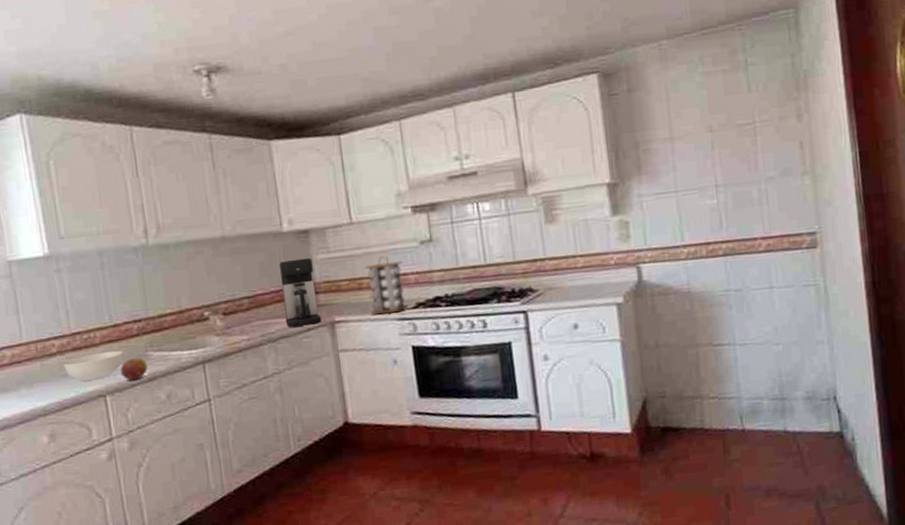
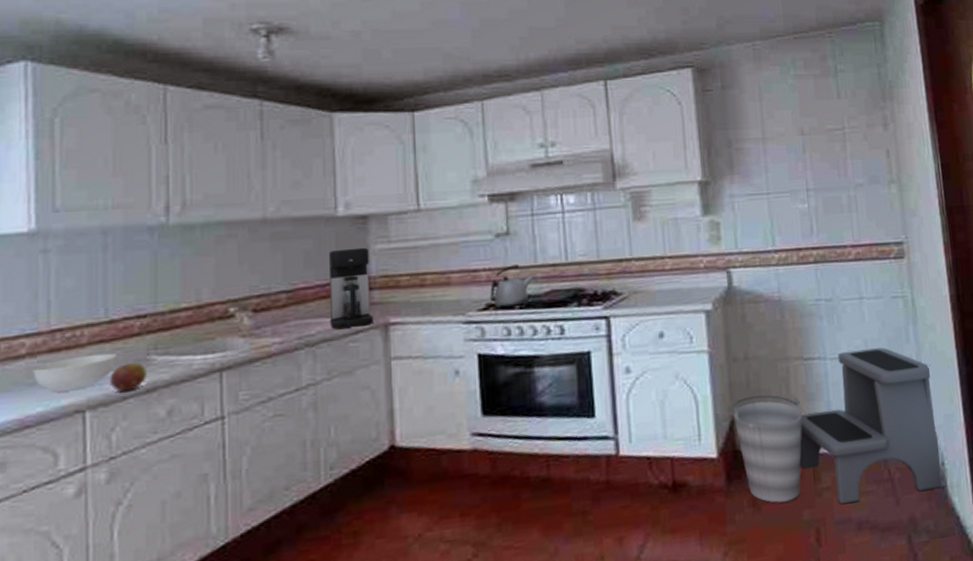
spice rack: present [364,255,408,315] -> none [430,248,476,317]
kettle: none [418,268,457,306] -> present [490,265,534,307]
bucket: none [643,378,712,472] -> present [730,394,802,503]
step stool: none [709,333,858,474] -> present [799,347,948,505]

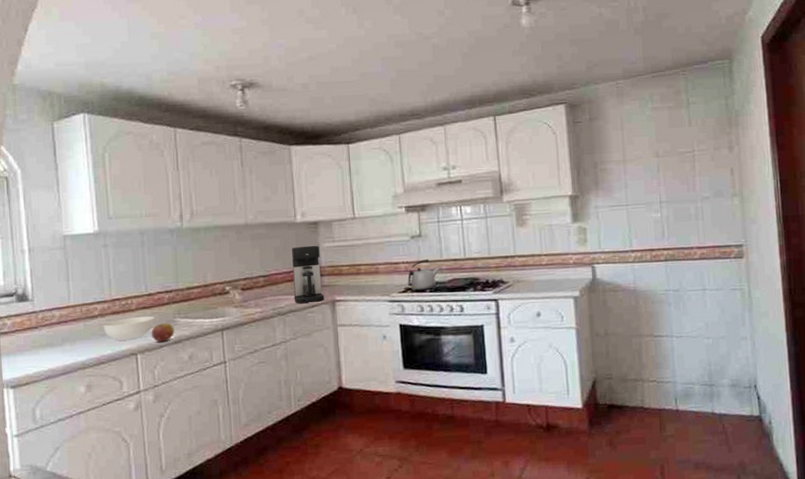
bucket: present [730,394,802,503] -> none [593,362,652,444]
step stool: present [799,347,948,505] -> none [648,329,774,449]

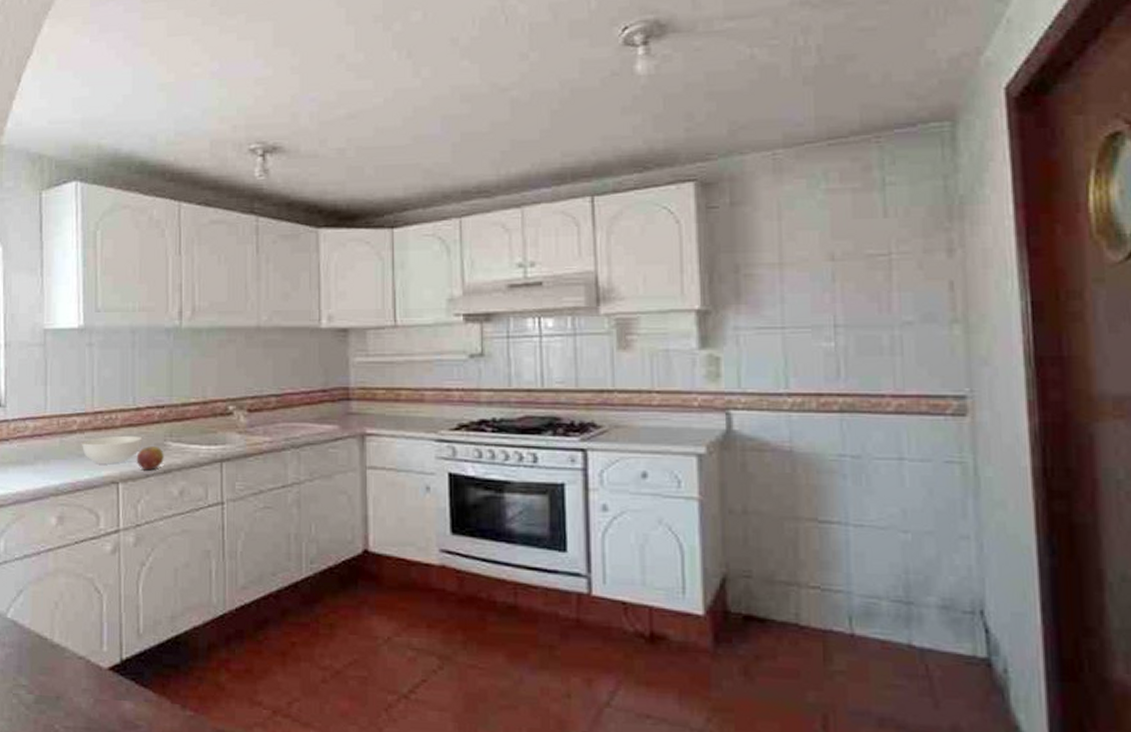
coffee maker: present [291,245,324,304] -> none [312,359,351,435]
kettle: present [407,259,440,291] -> none [462,387,508,429]

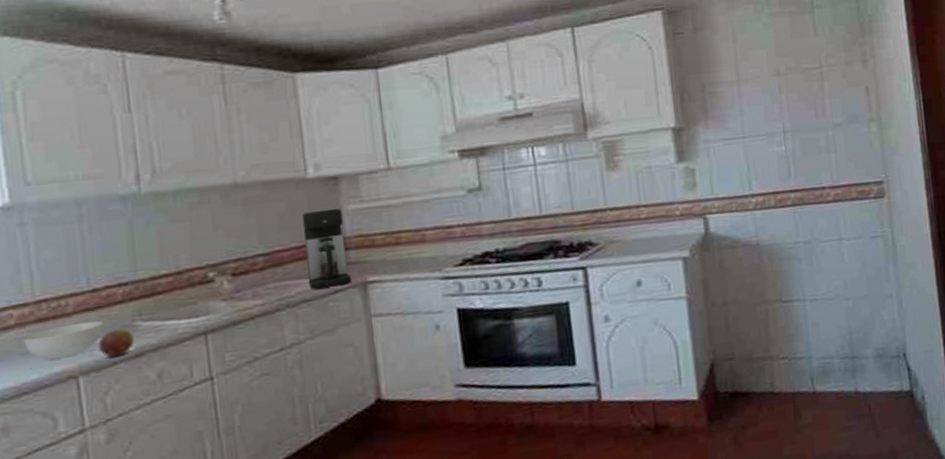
coffee maker: none [312,359,351,435] -> present [301,208,352,290]

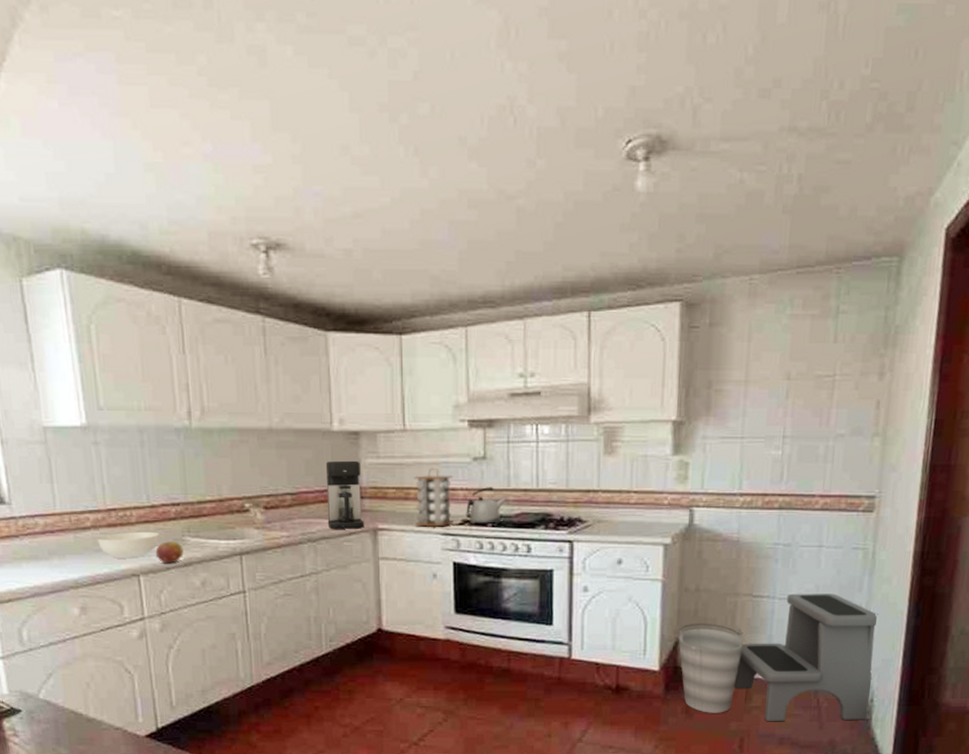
spice rack: none [403,205,453,274] -> present [413,467,453,528]
kettle: none [465,219,509,262] -> present [466,487,507,524]
bucket: none [710,337,782,441] -> present [676,623,744,713]
step stool: none [779,287,928,440] -> present [734,593,879,722]

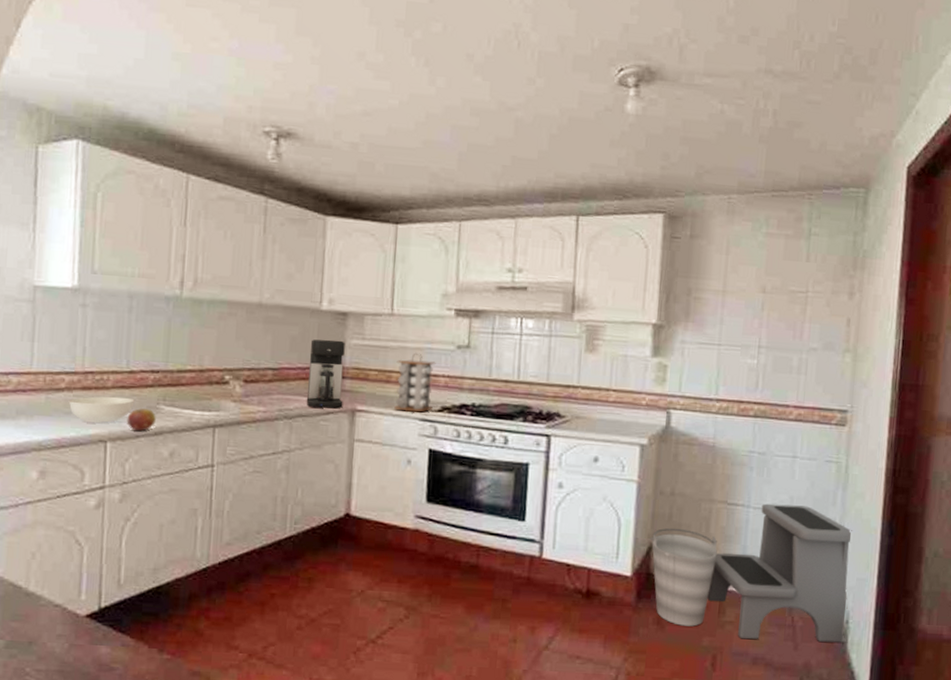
kettle: present [466,487,507,524] -> none [445,375,487,413]

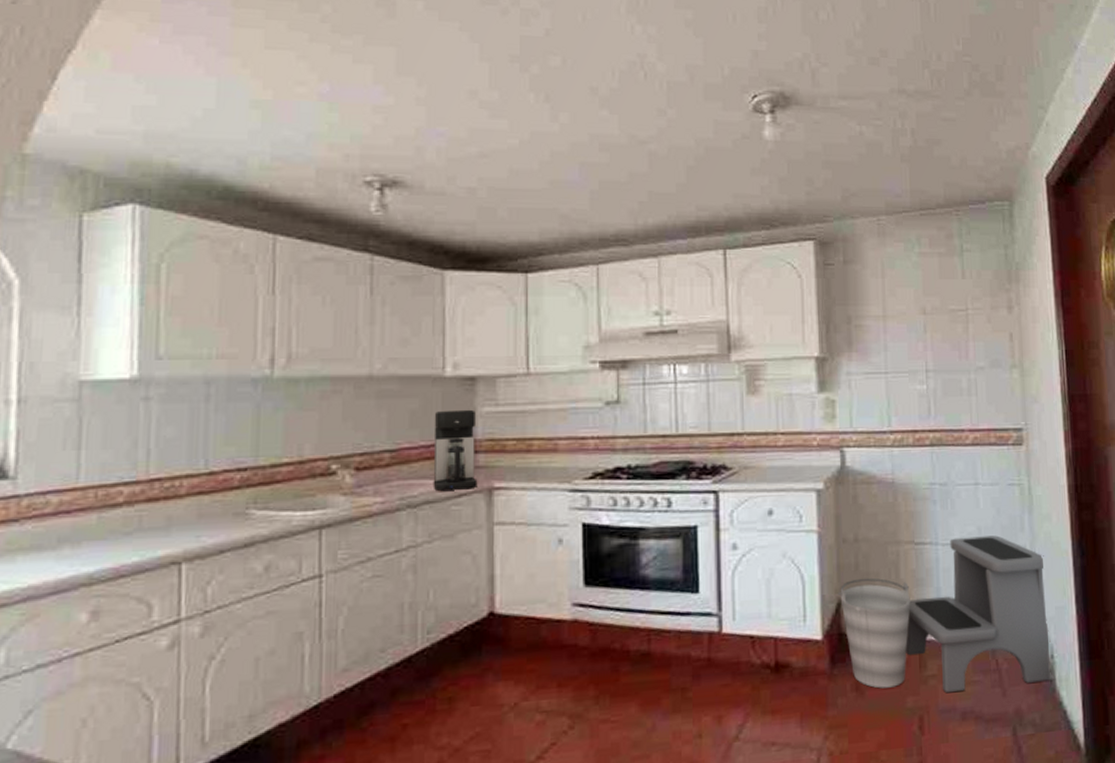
bowl: present [68,396,135,424] -> none [128,505,217,543]
fruit: present [126,408,156,432] -> none [207,516,245,546]
spice rack: present [394,352,436,413] -> none [537,414,583,484]

